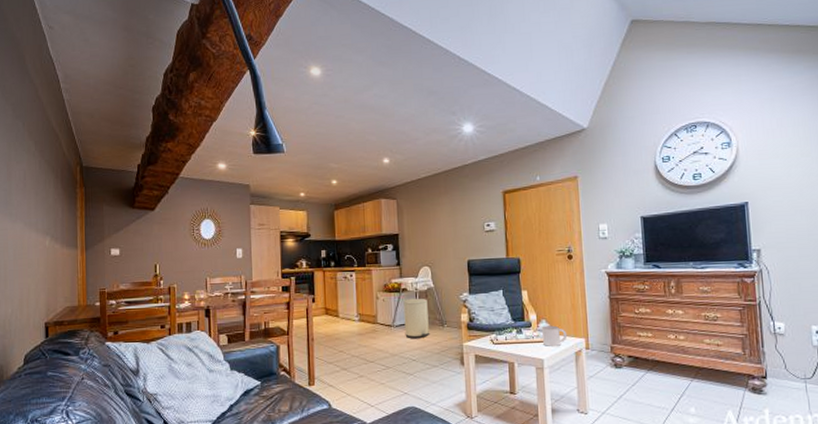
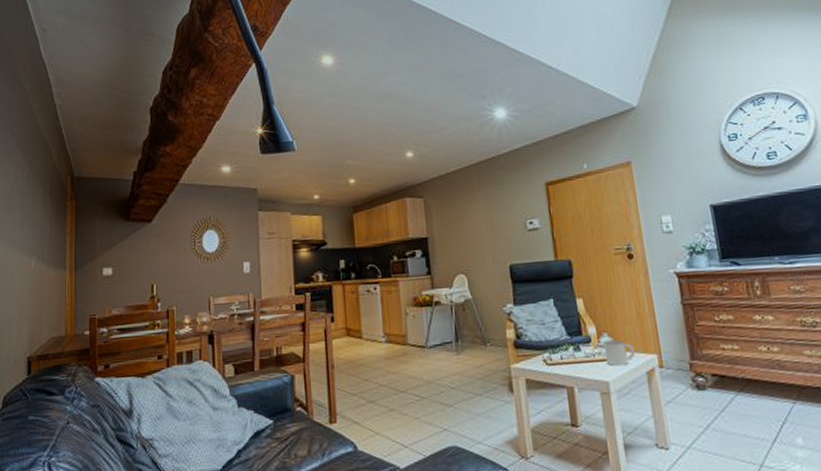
pedal bin: present [403,298,429,339] -> none [437,312,470,362]

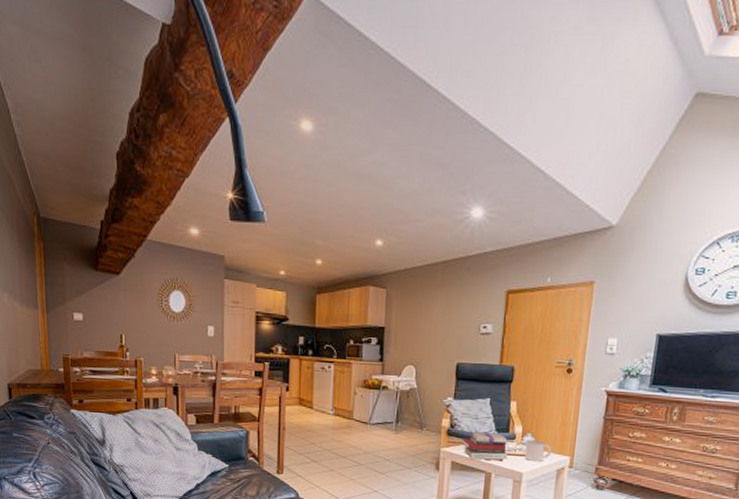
books: none [532,338,587,374] -> present [461,432,508,462]

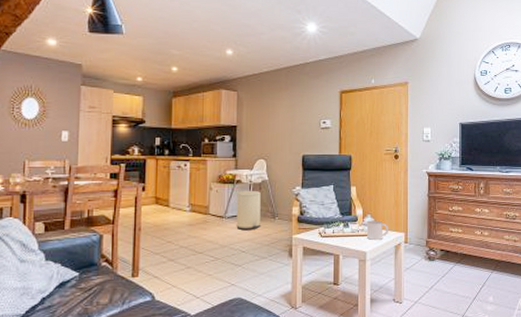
pedal bin: none [381,397,408,440] -> present [236,190,261,231]
books: present [461,432,508,462] -> none [311,217,352,244]

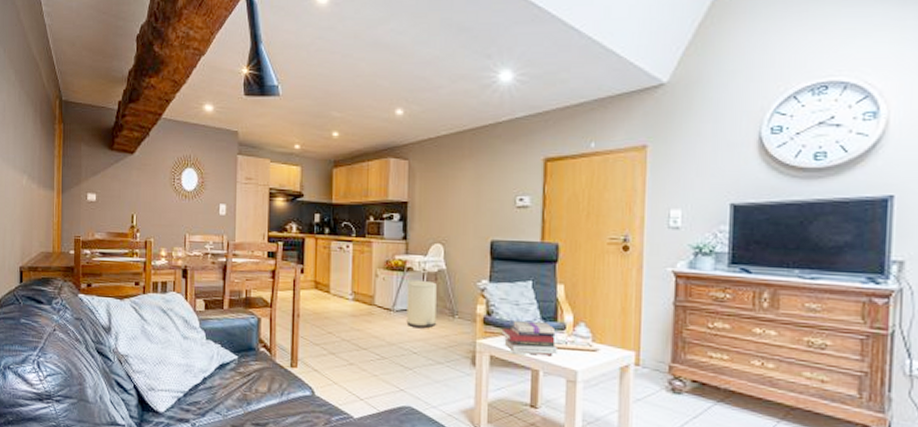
books: none [311,217,352,244] -> present [501,321,557,357]
mug: present [366,220,389,241] -> none [577,330,612,358]

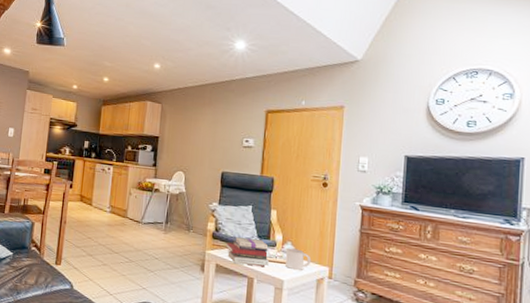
pedal bin: present [406,279,437,329] -> none [151,198,177,239]
mug: none [577,330,612,358] -> present [285,247,312,271]

